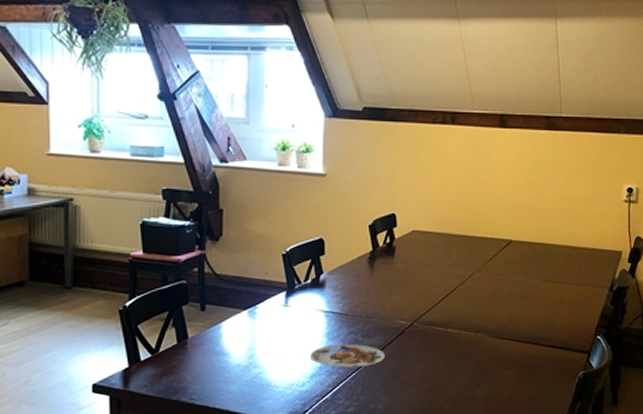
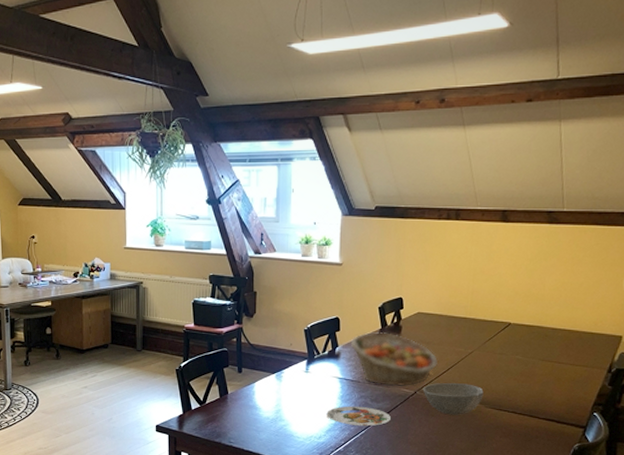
fruit basket: none [337,254,437,318] -> present [350,331,439,386]
bowl: none [420,311,486,348] -> present [422,383,484,415]

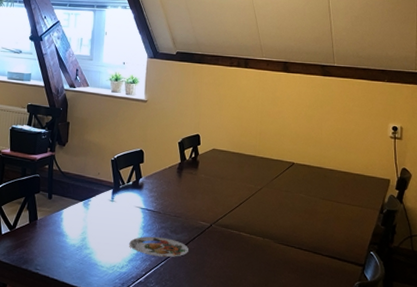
fruit basket: present [350,331,439,386] -> none [153,165,232,219]
bowl: present [422,383,484,415] -> none [217,217,273,249]

